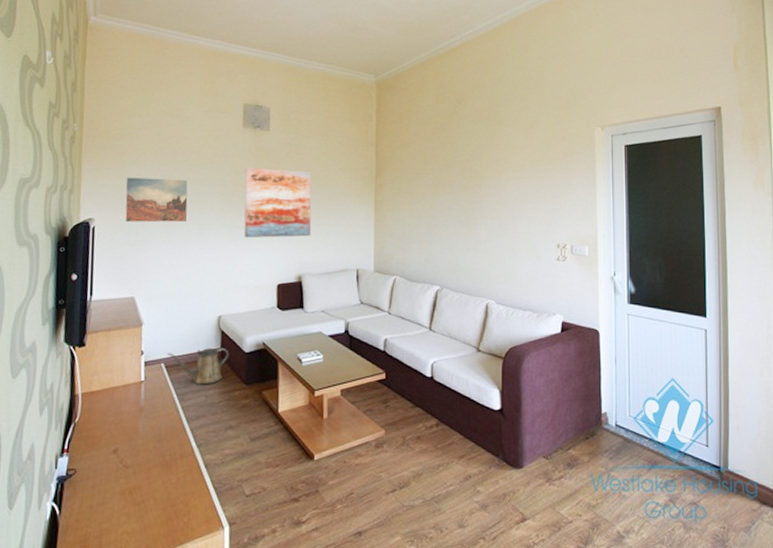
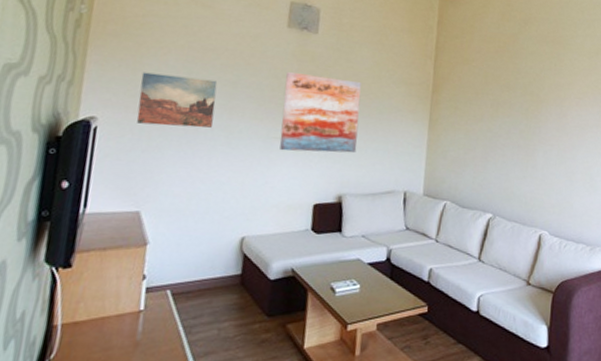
watering can: present [167,347,229,385] -> none [174,273,251,316]

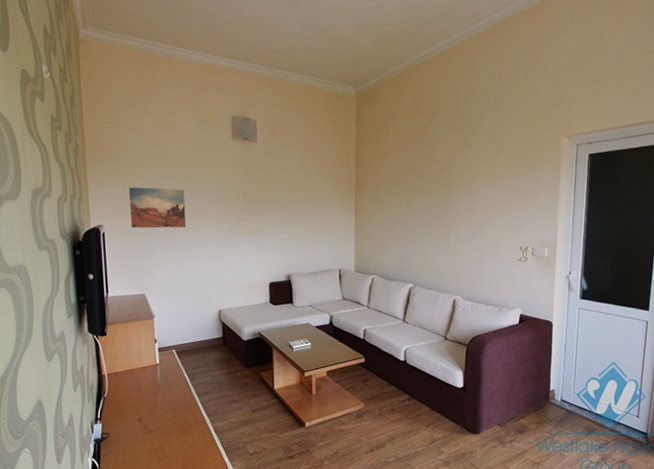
wall art: present [279,72,361,153] -> none [236,177,298,242]

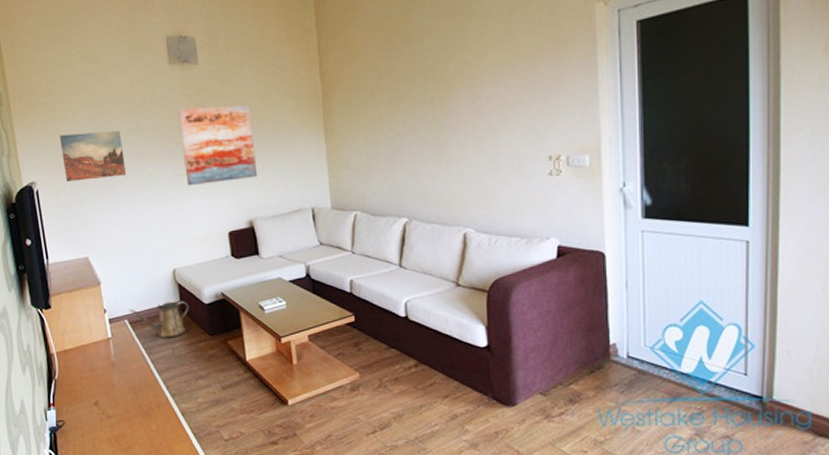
watering can: none [177,336,230,367] -> present [128,301,190,338]
wall art: none [236,177,298,242] -> present [178,105,258,186]

